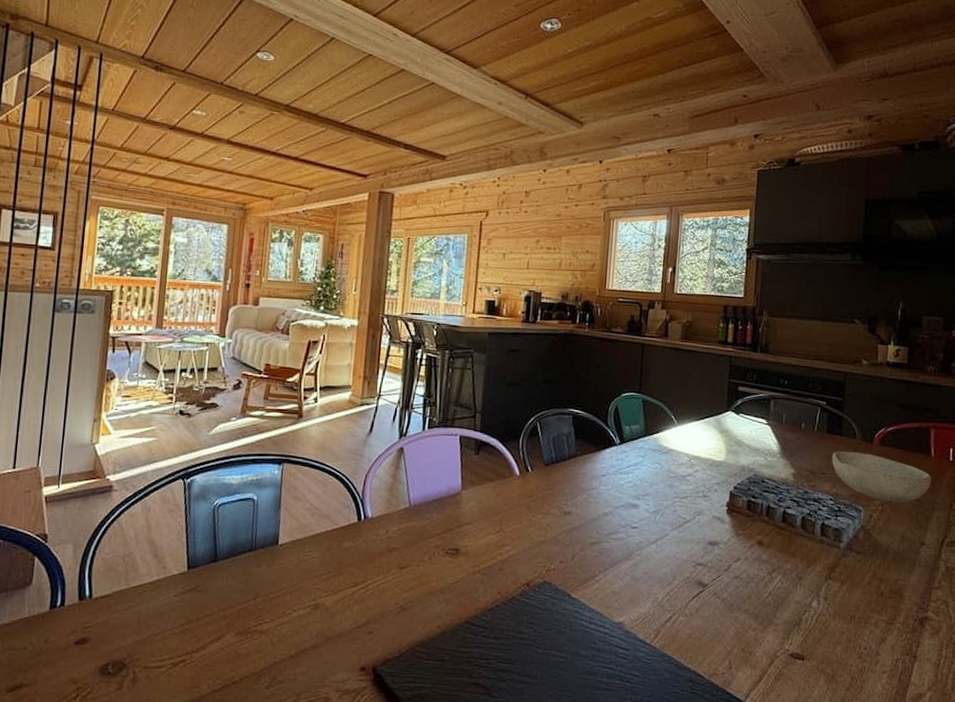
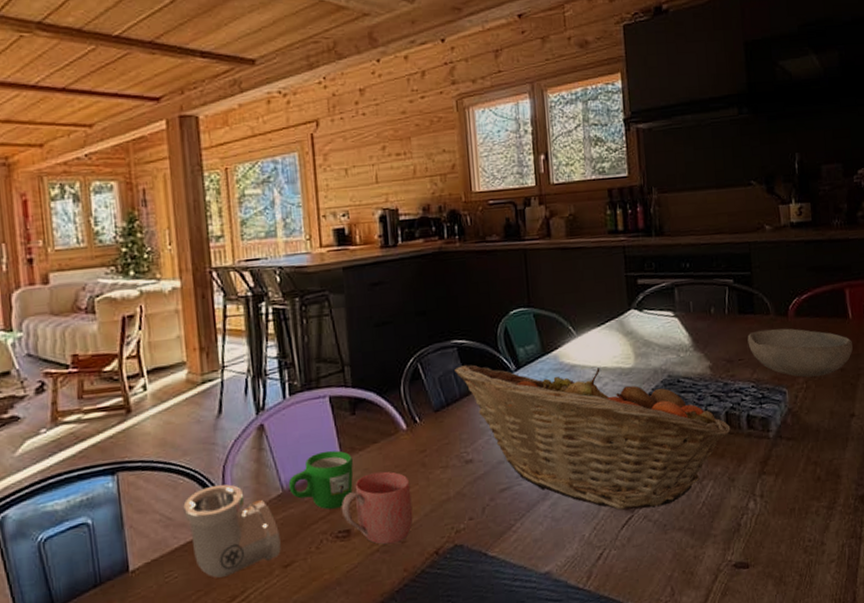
pipe fitting: none [328,489,401,566] -> present [183,484,281,578]
mug: none [415,479,471,529] -> present [288,450,354,510]
mug: none [455,506,515,569] -> present [342,471,413,545]
fruit basket: none [567,431,805,588] -> present [454,364,731,511]

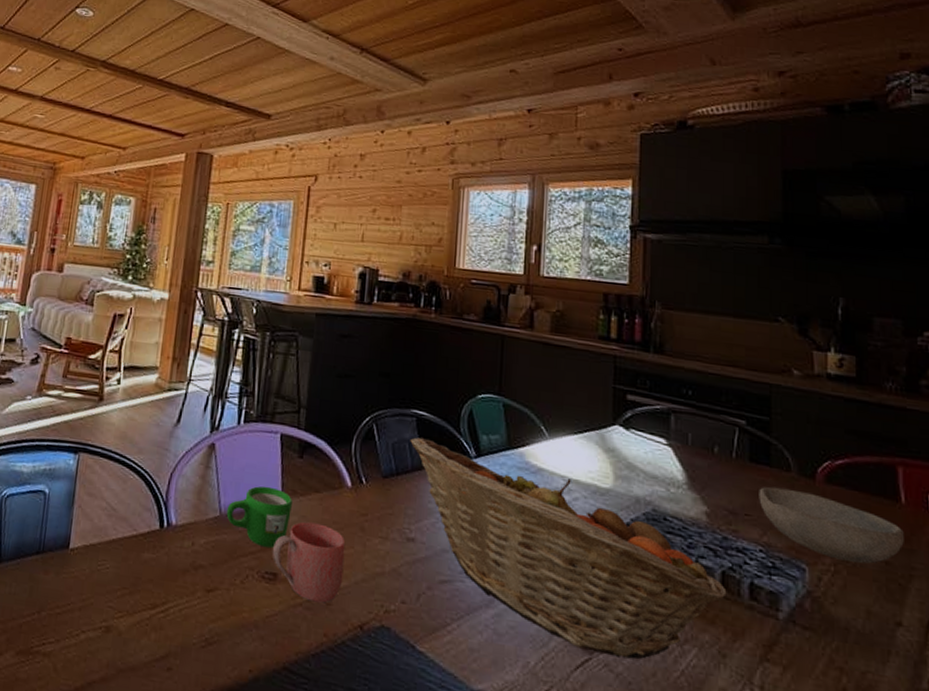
pipe fitting: present [183,484,281,578] -> none [127,489,209,583]

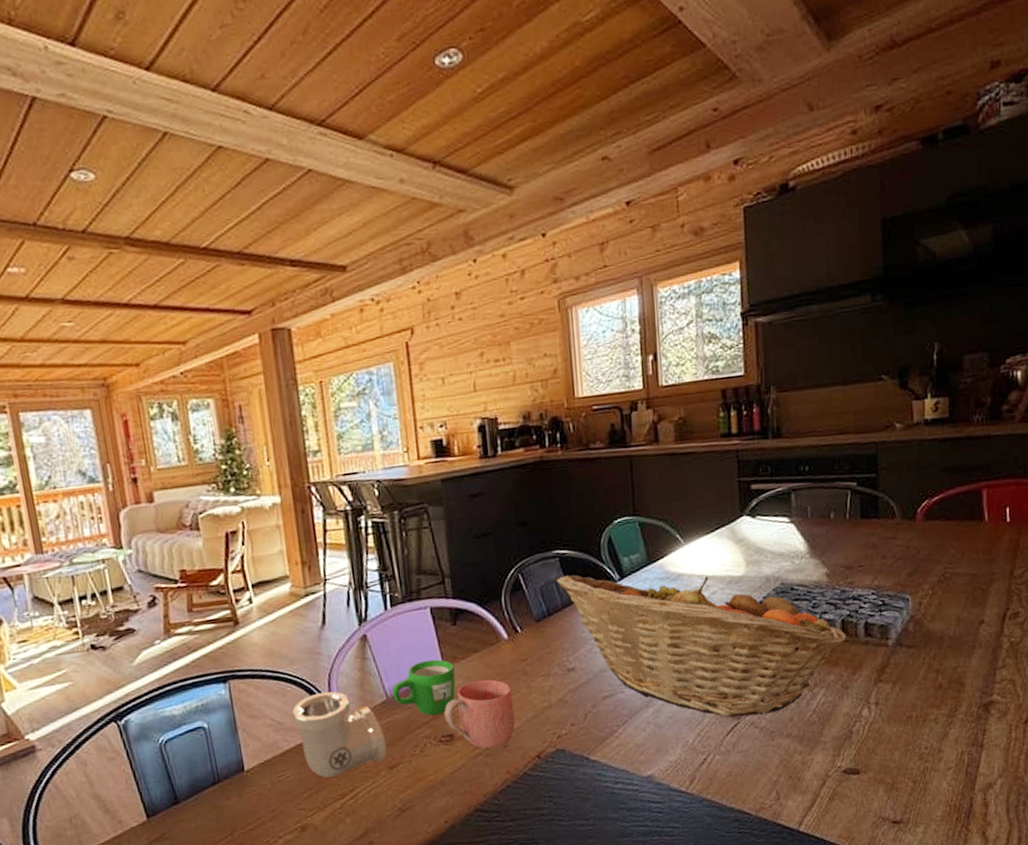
pipe fitting: none [127,489,209,583] -> present [292,691,387,778]
bowl: present [759,486,904,564] -> none [869,532,987,584]

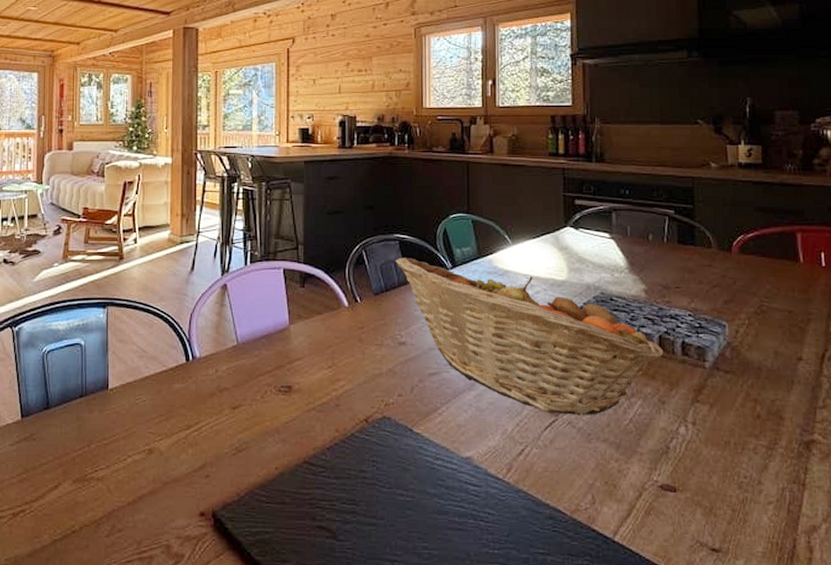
pipe fitting: present [292,691,387,778] -> none [156,329,231,407]
mug: present [392,659,456,715] -> none [243,315,299,365]
mug: present [444,679,515,749] -> none [286,340,348,405]

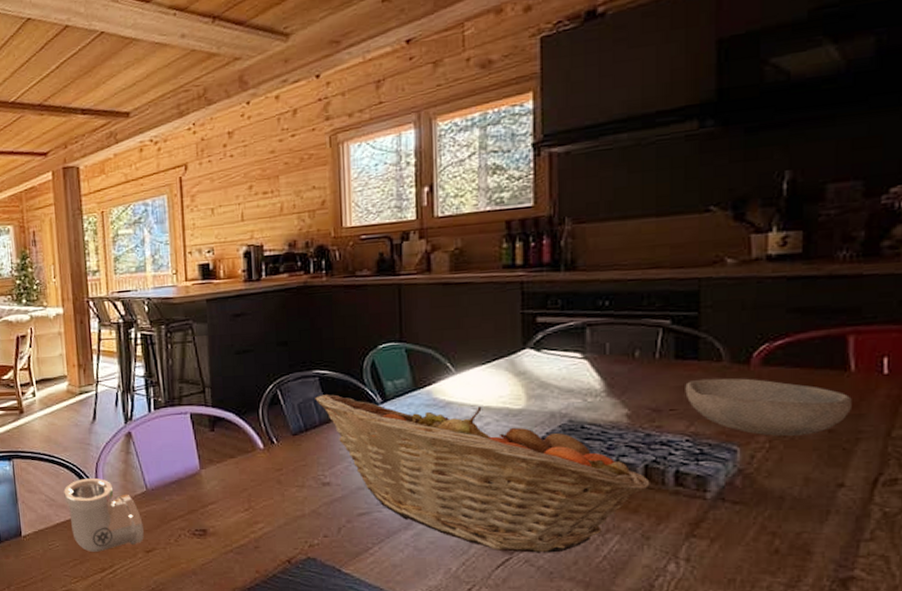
pipe fitting: none [156,329,231,407] -> present [64,477,144,552]
bowl: none [686,262,803,316] -> present [685,378,852,437]

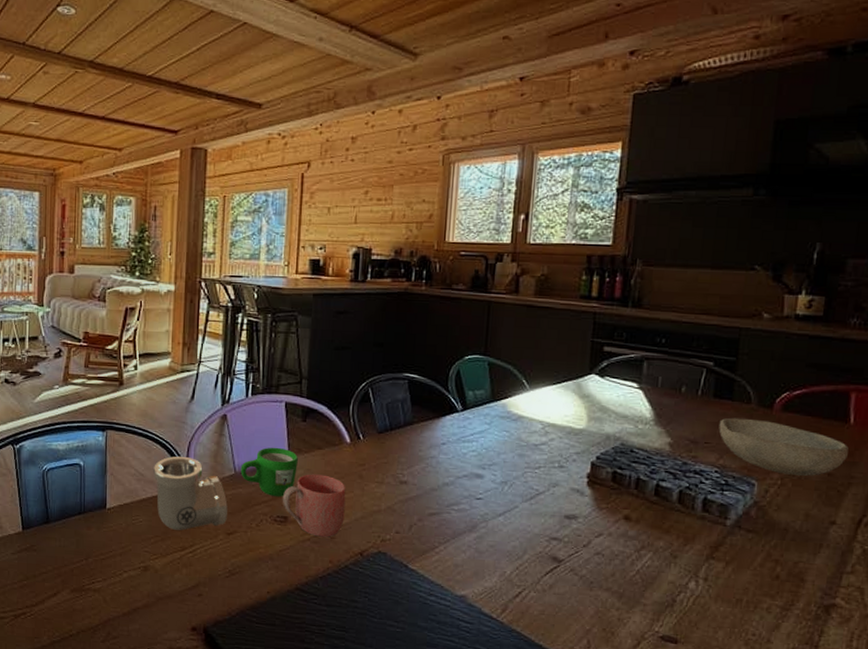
mug: none [151,460,211,510] -> present [240,447,298,496]
mug: none [199,483,267,547] -> present [283,474,346,537]
fruit basket: present [315,394,650,553] -> none [402,397,682,565]

